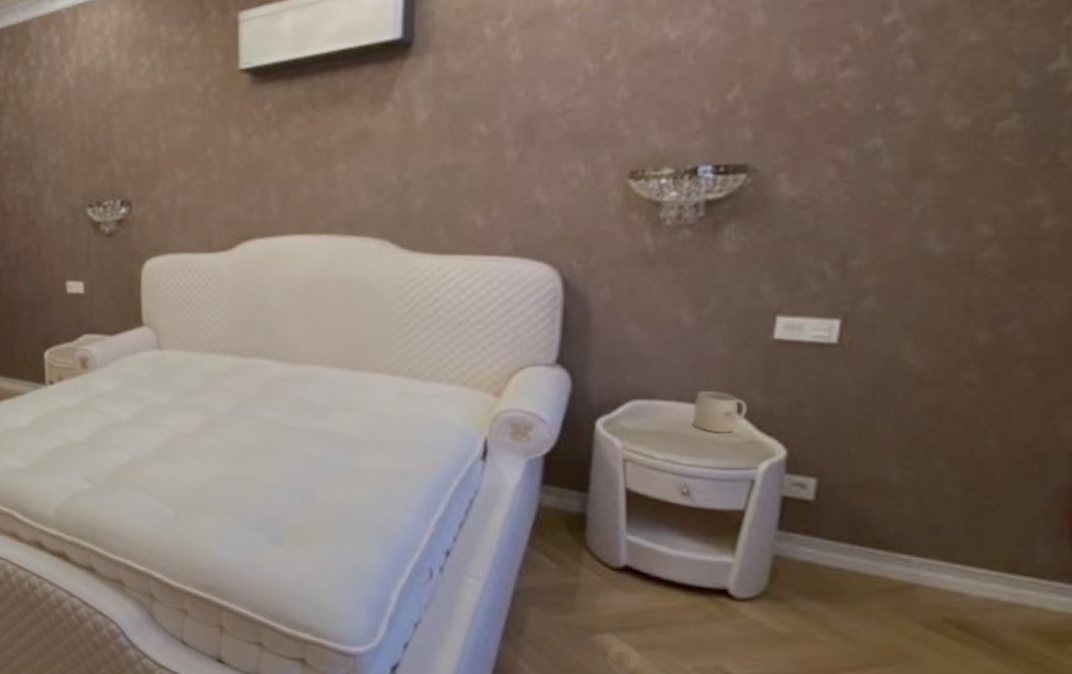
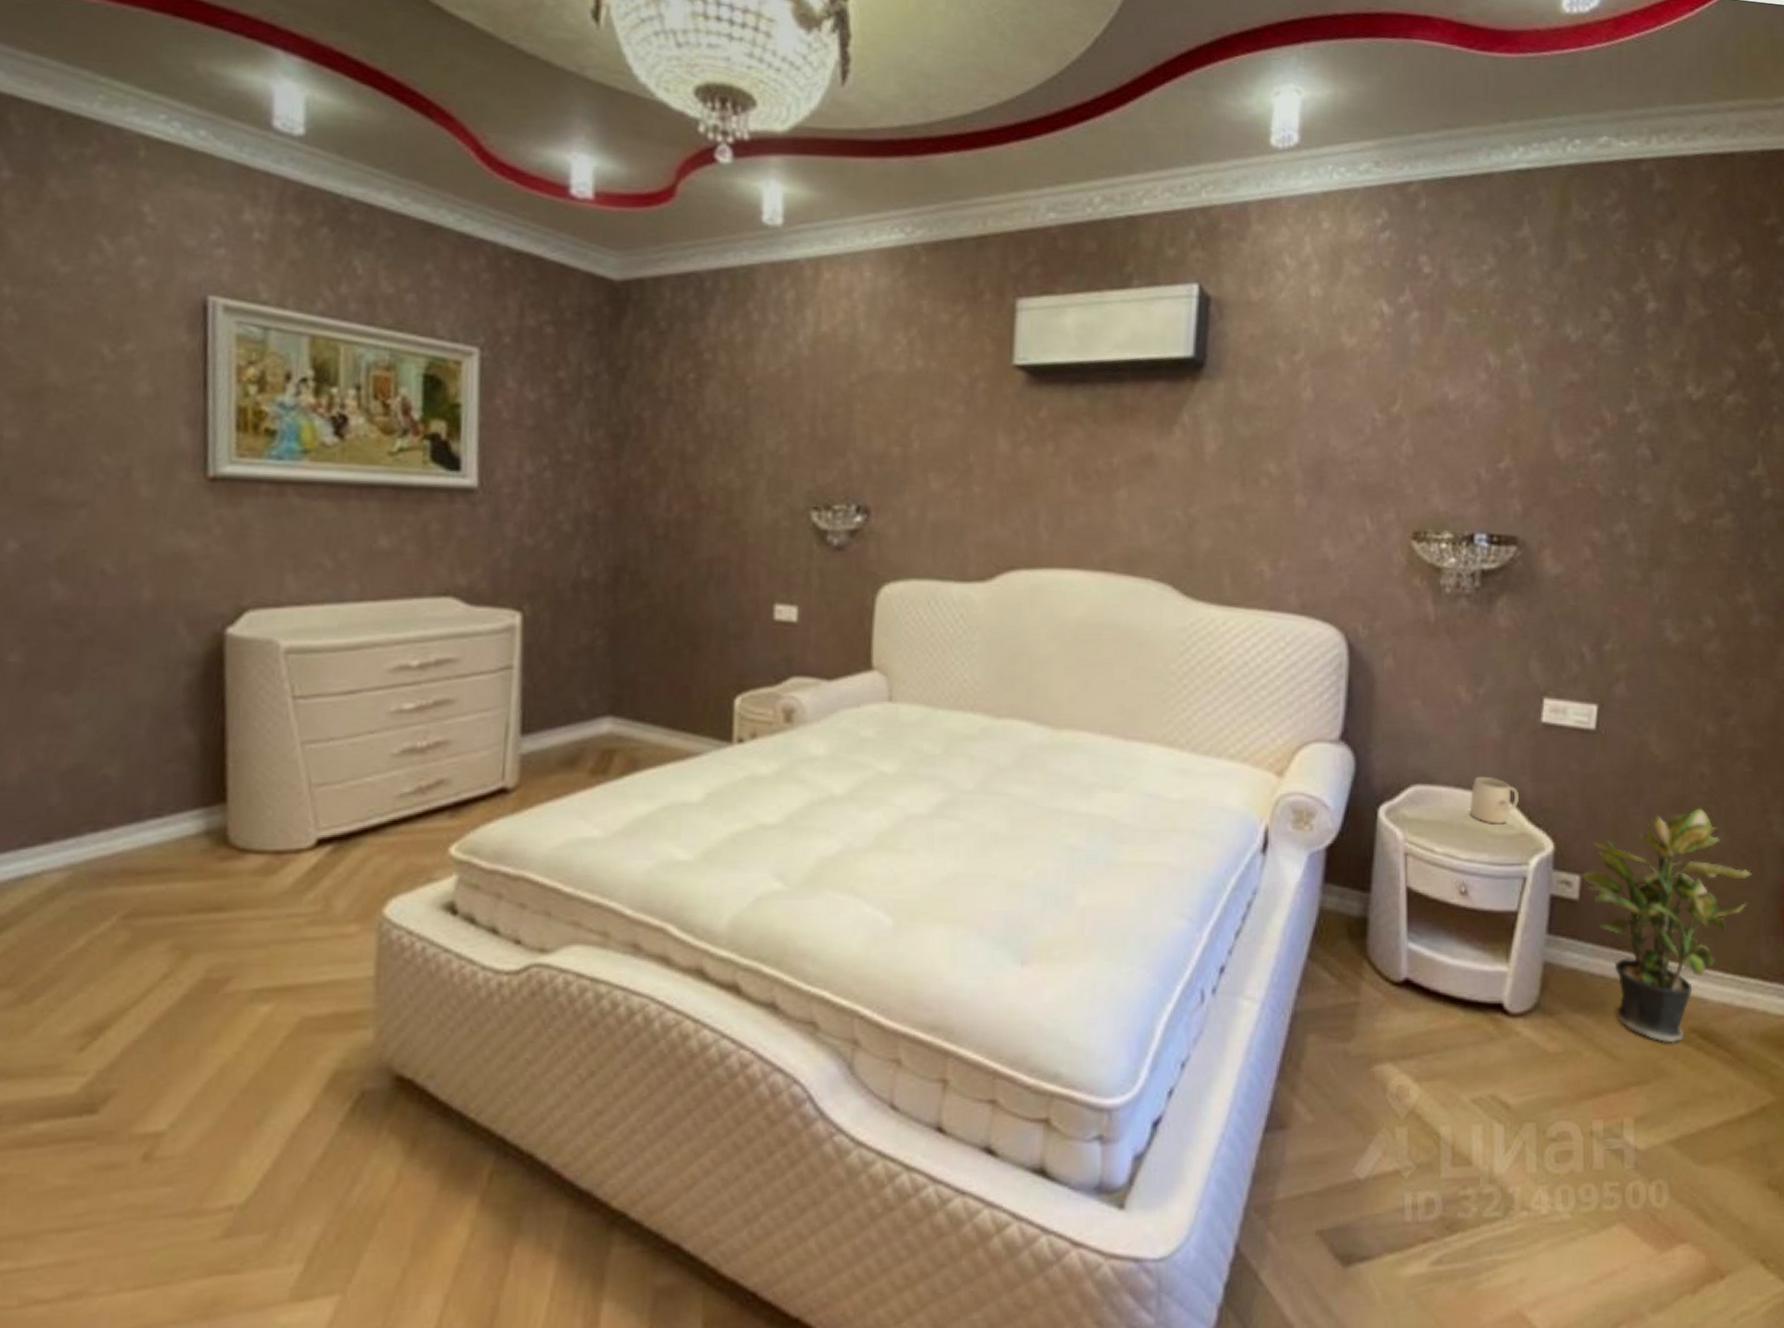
potted plant: none [817,414,1029,632] -> present [1580,808,1751,1044]

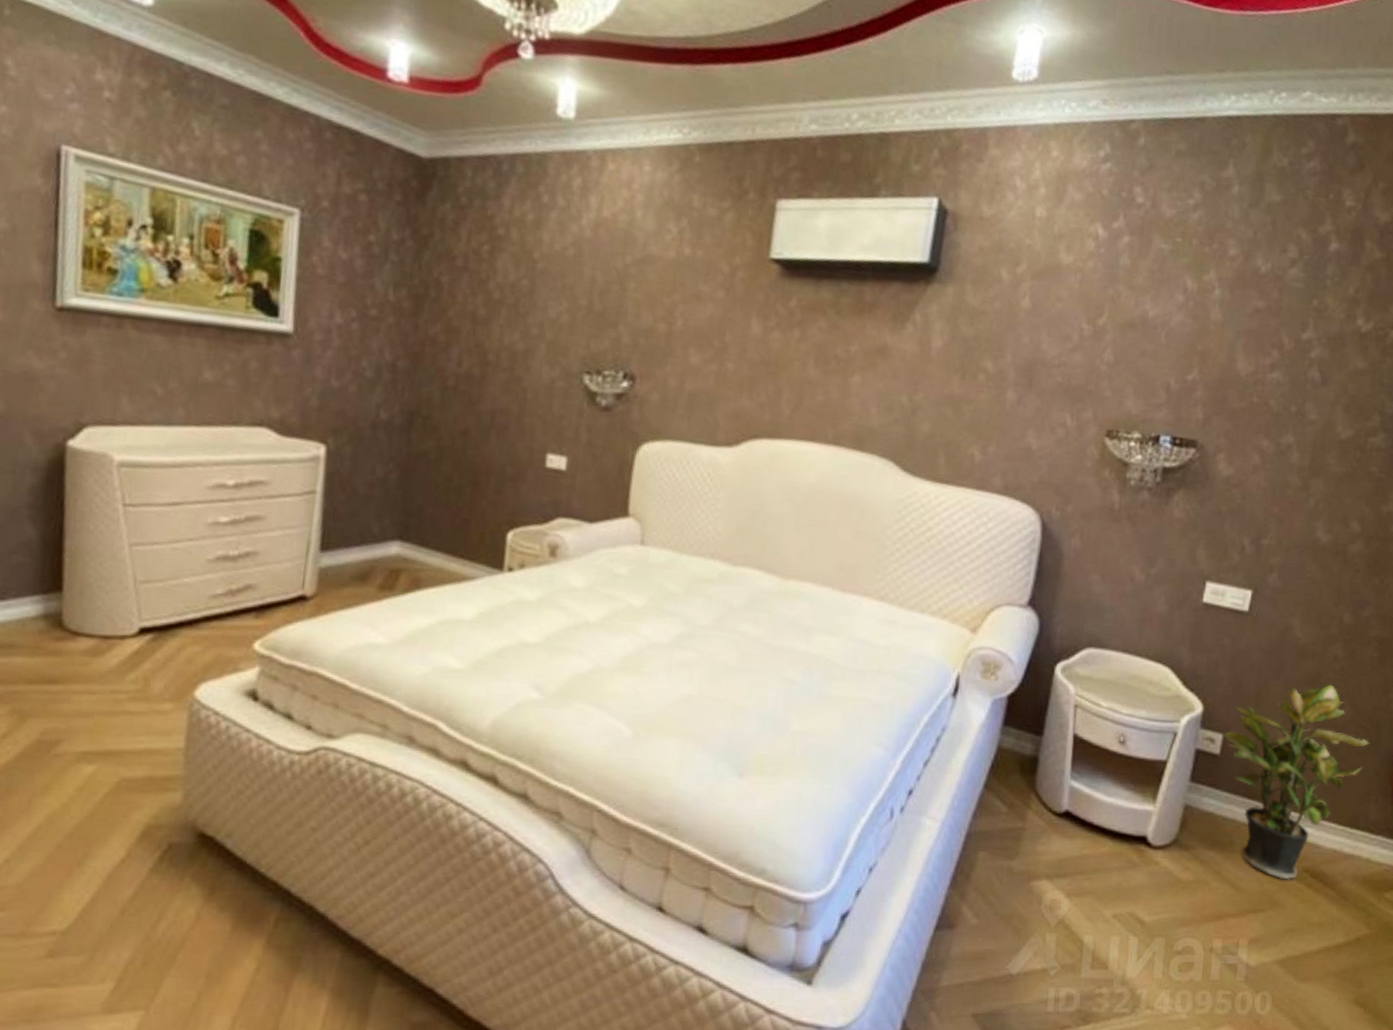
mug: present [1470,776,1519,824] -> none [1134,644,1177,687]

